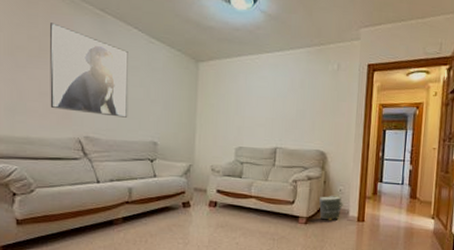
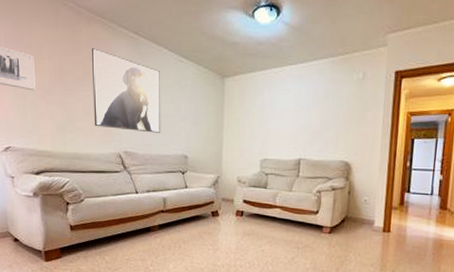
bag: present [319,195,343,220] -> none [343,205,368,230]

